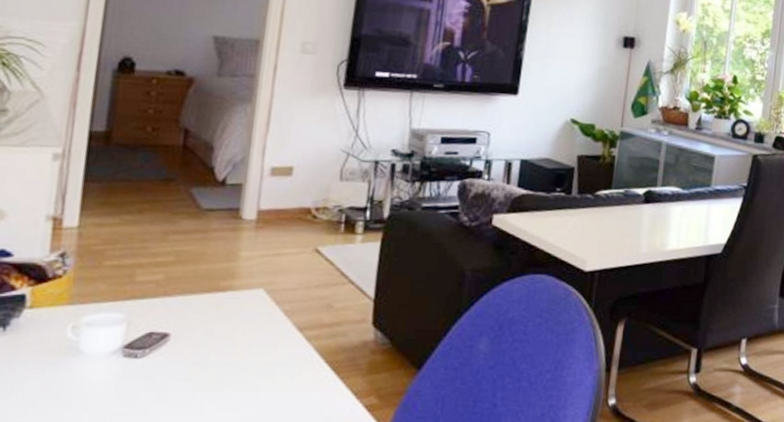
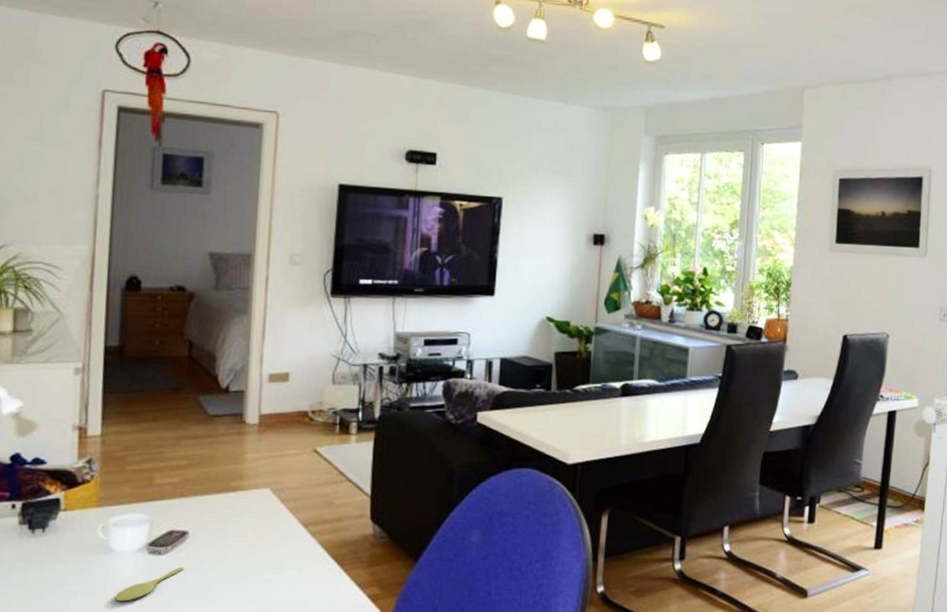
spoon: none [81,371,162,409] -> present [115,567,183,602]

